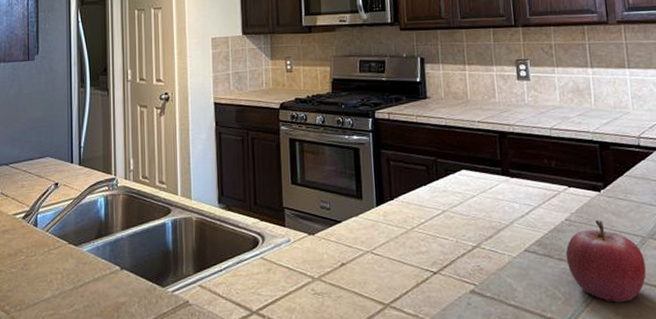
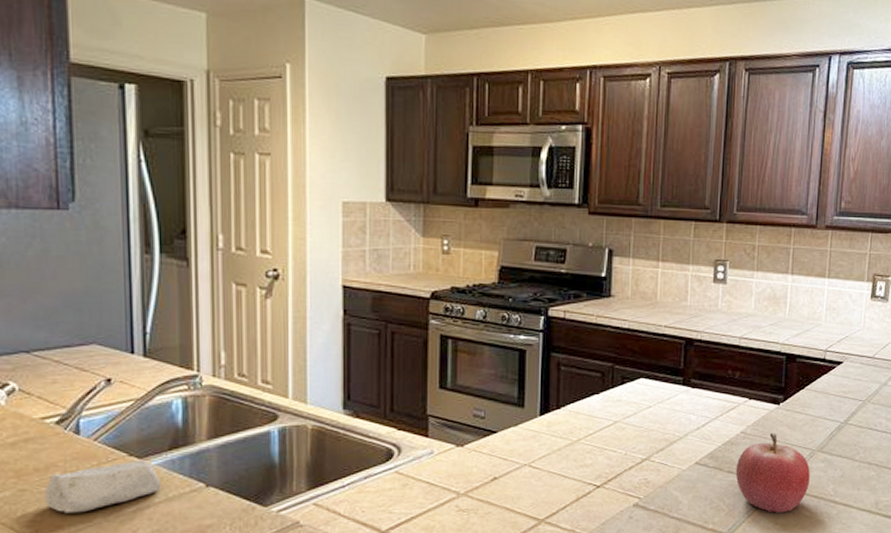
soap bar: none [13,248,90,290] -> present [44,461,161,514]

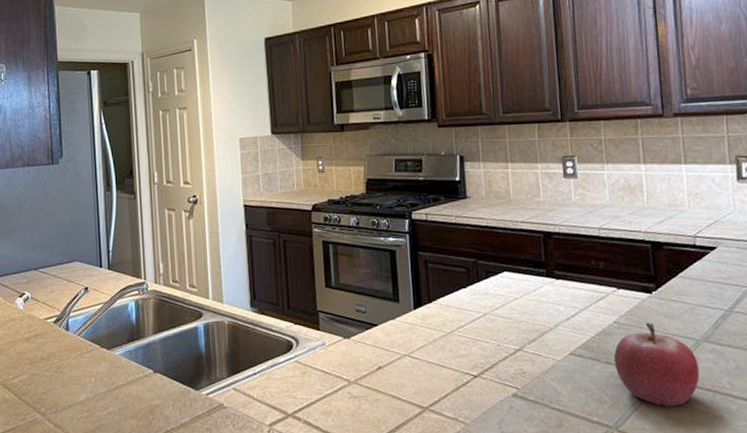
soap bar: present [44,461,161,514] -> none [47,351,123,393]

